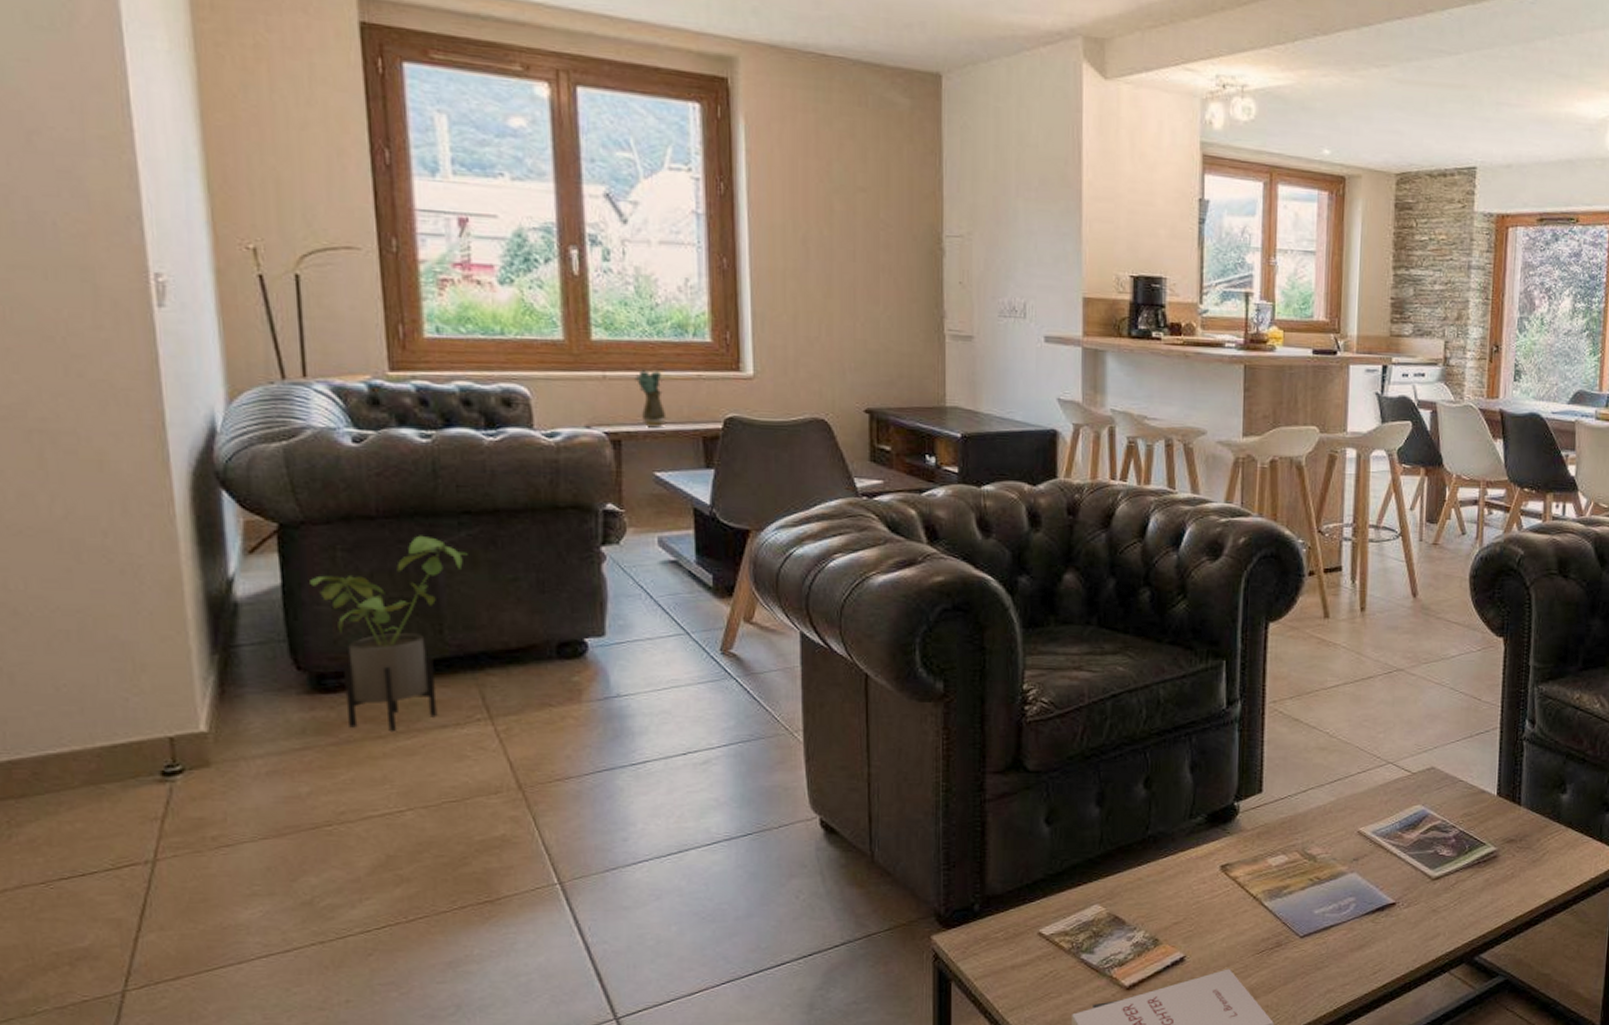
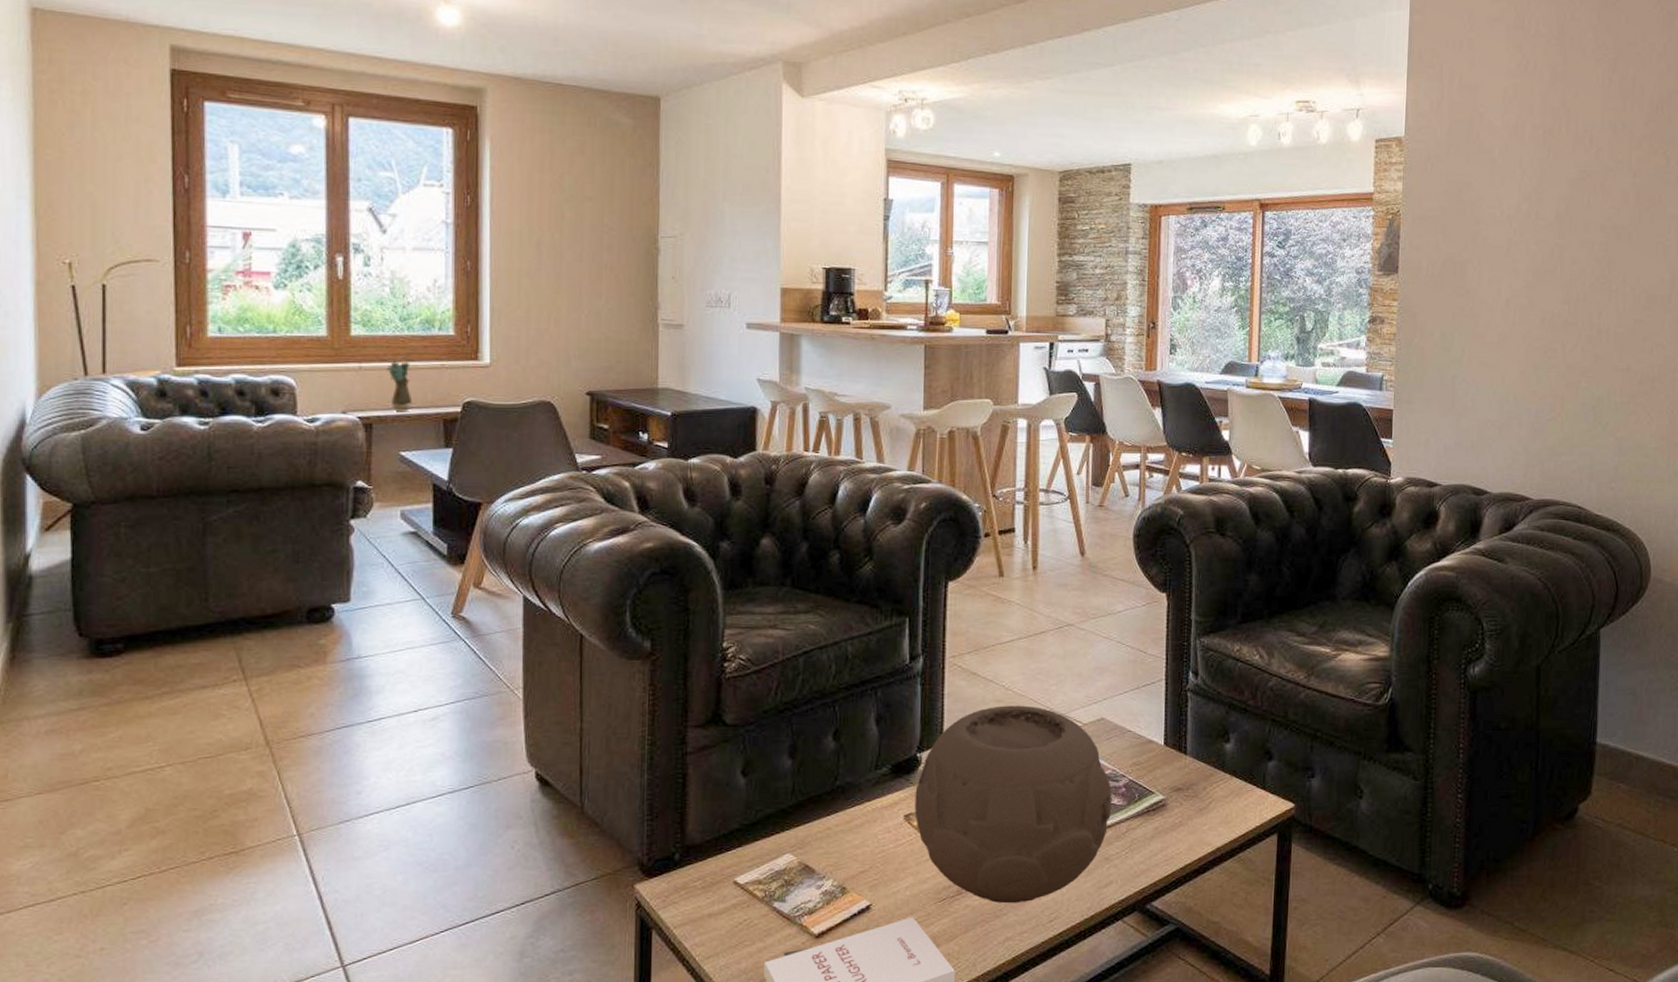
house plant: present [310,535,468,731] -> none [96,512,234,692]
decorative bowl: none [1231,753,1442,956] -> present [914,705,1113,904]

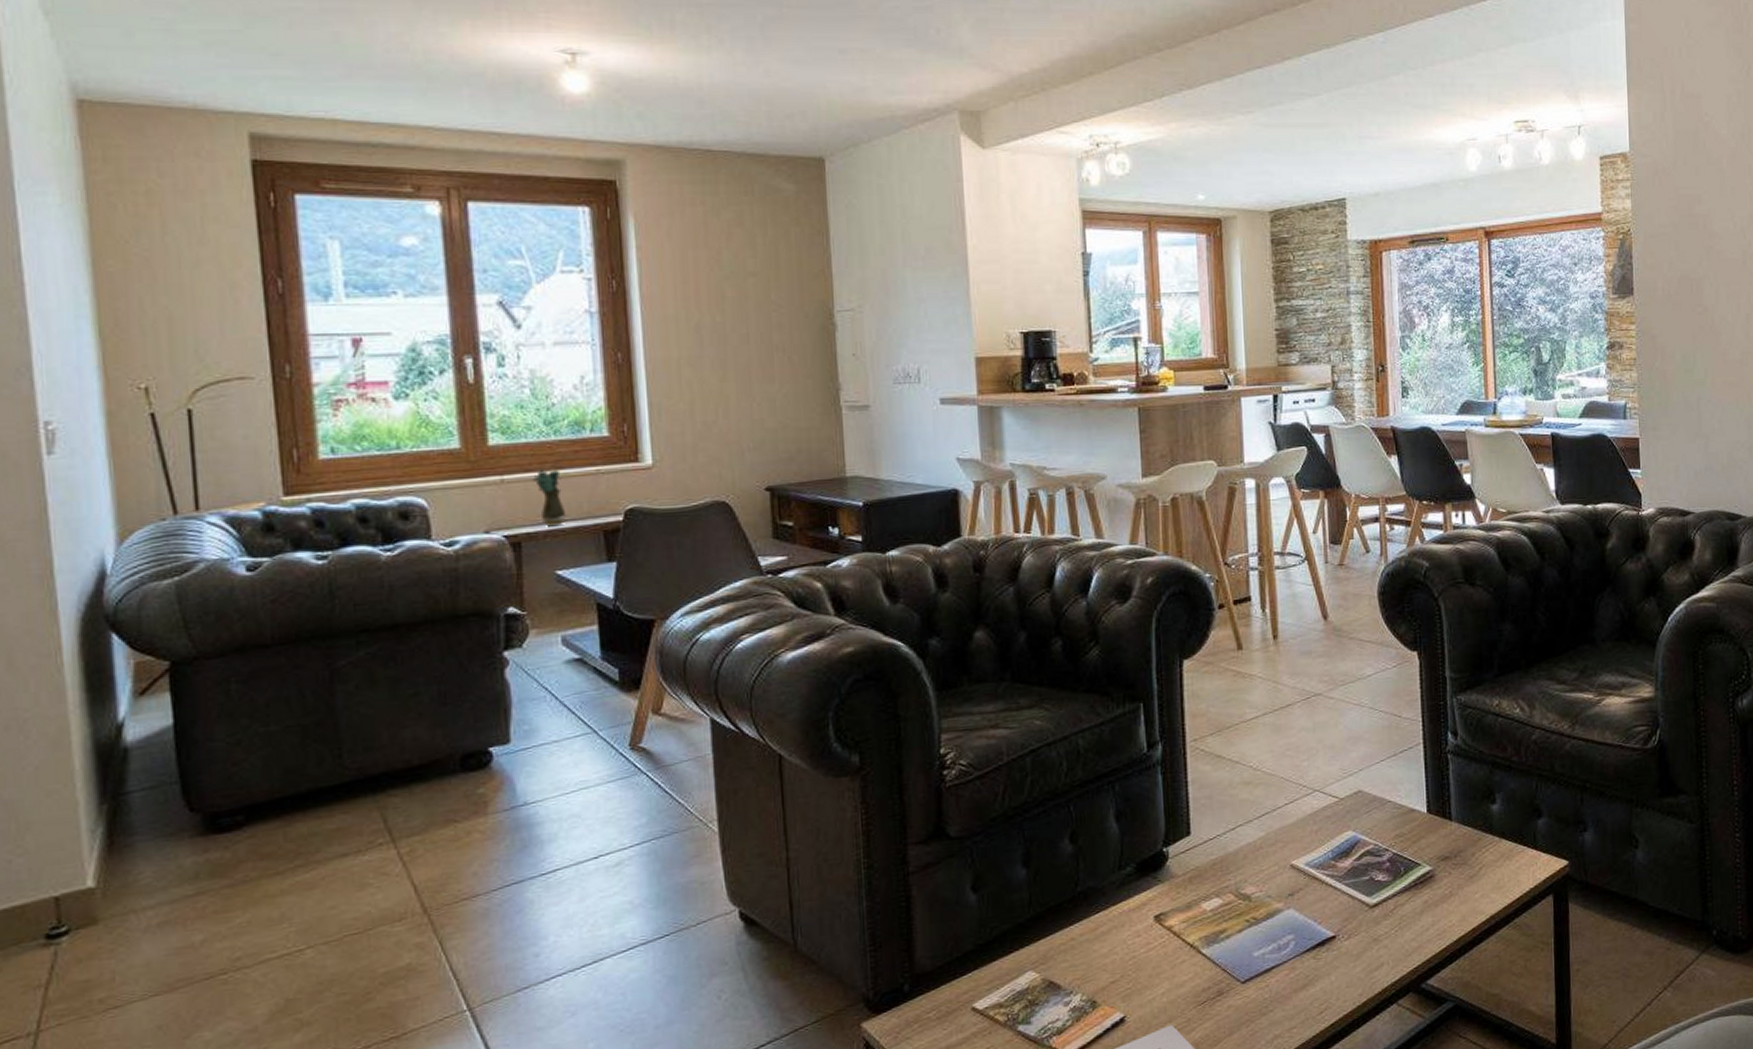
decorative bowl: present [914,705,1113,904] -> none [1164,785,1377,1000]

